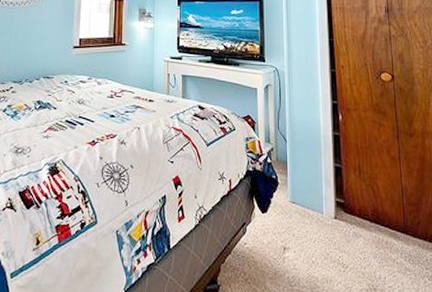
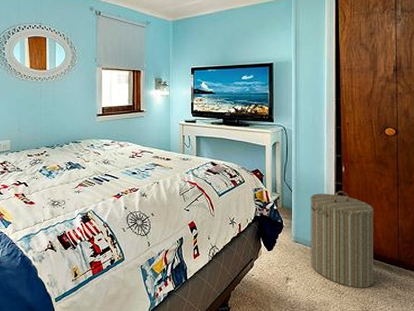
laundry hamper: none [307,141,380,260] -> present [310,190,374,288]

